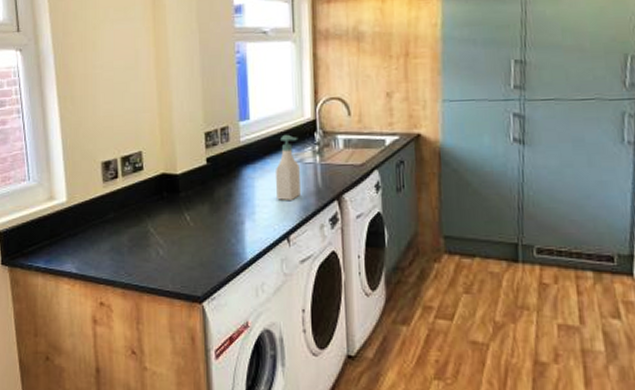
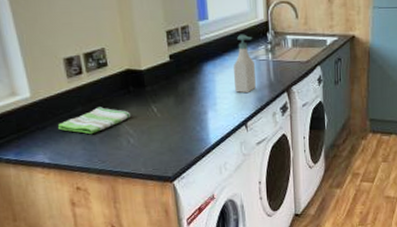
dish towel: none [88,213,162,244] -> present [57,107,130,135]

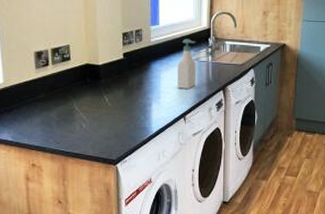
dish towel: present [57,107,130,135] -> none [22,95,85,118]

